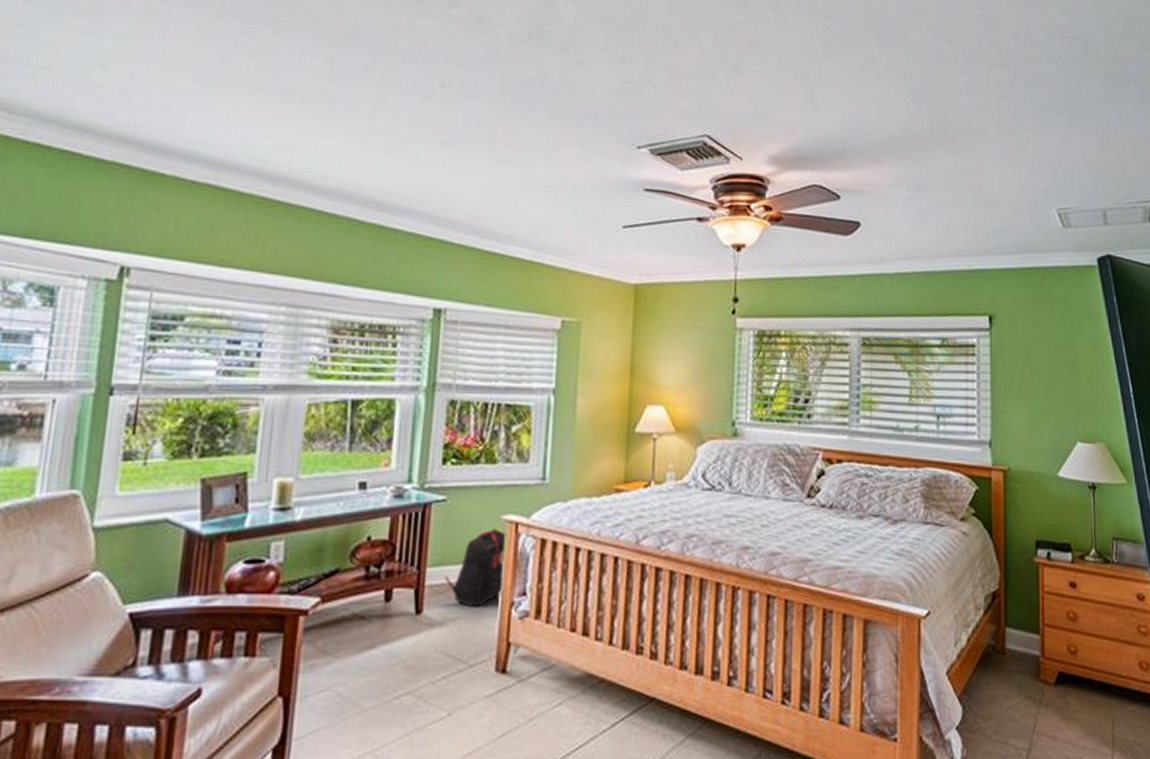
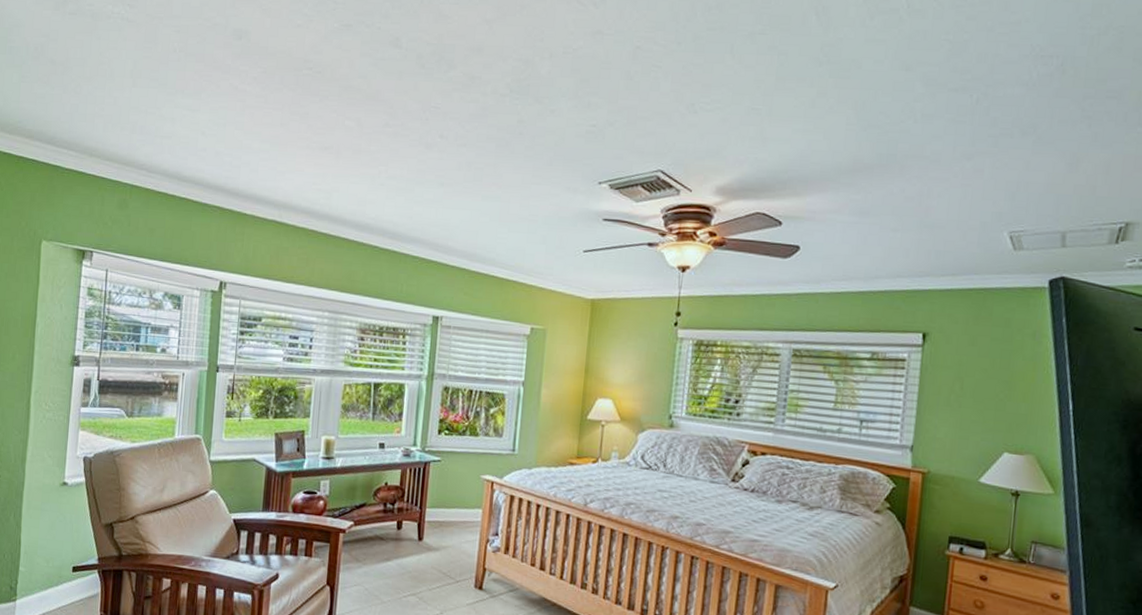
backpack: present [444,528,508,608] -> none [439,484,486,541]

